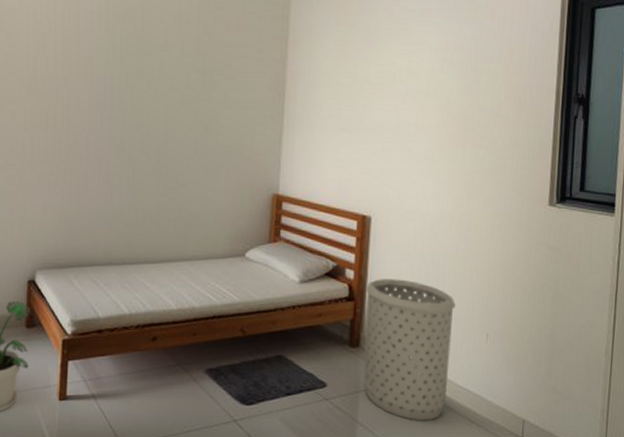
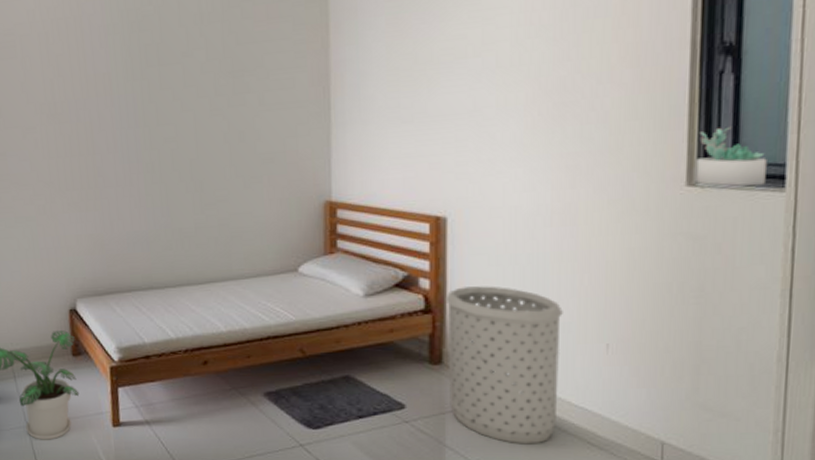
succulent plant: none [555,161,603,210] -> present [695,126,767,187]

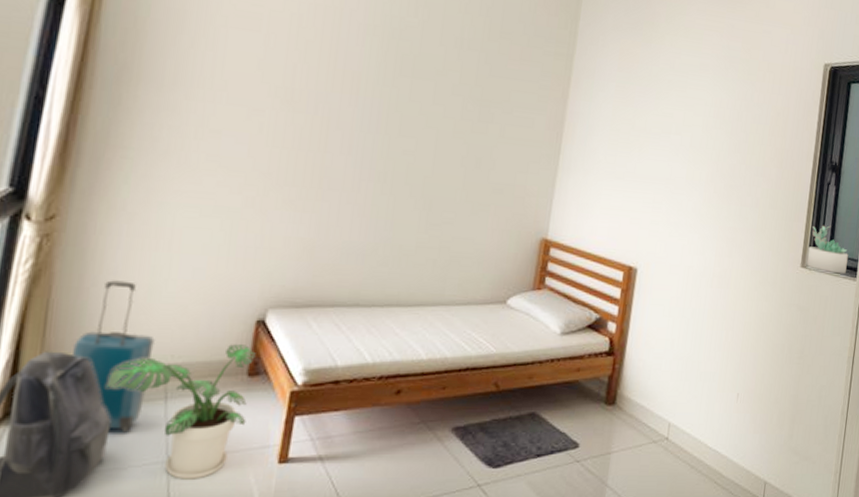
laundry basket: present [445,286,563,445] -> none [616,333,711,484]

